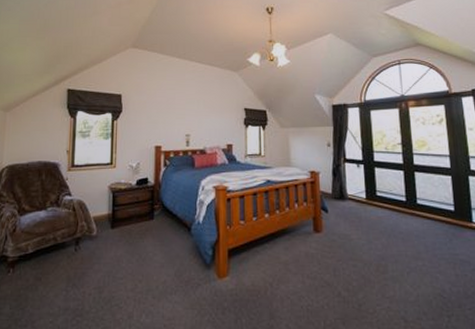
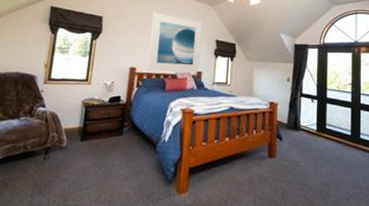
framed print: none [173,84,229,148] -> present [148,12,202,73]

